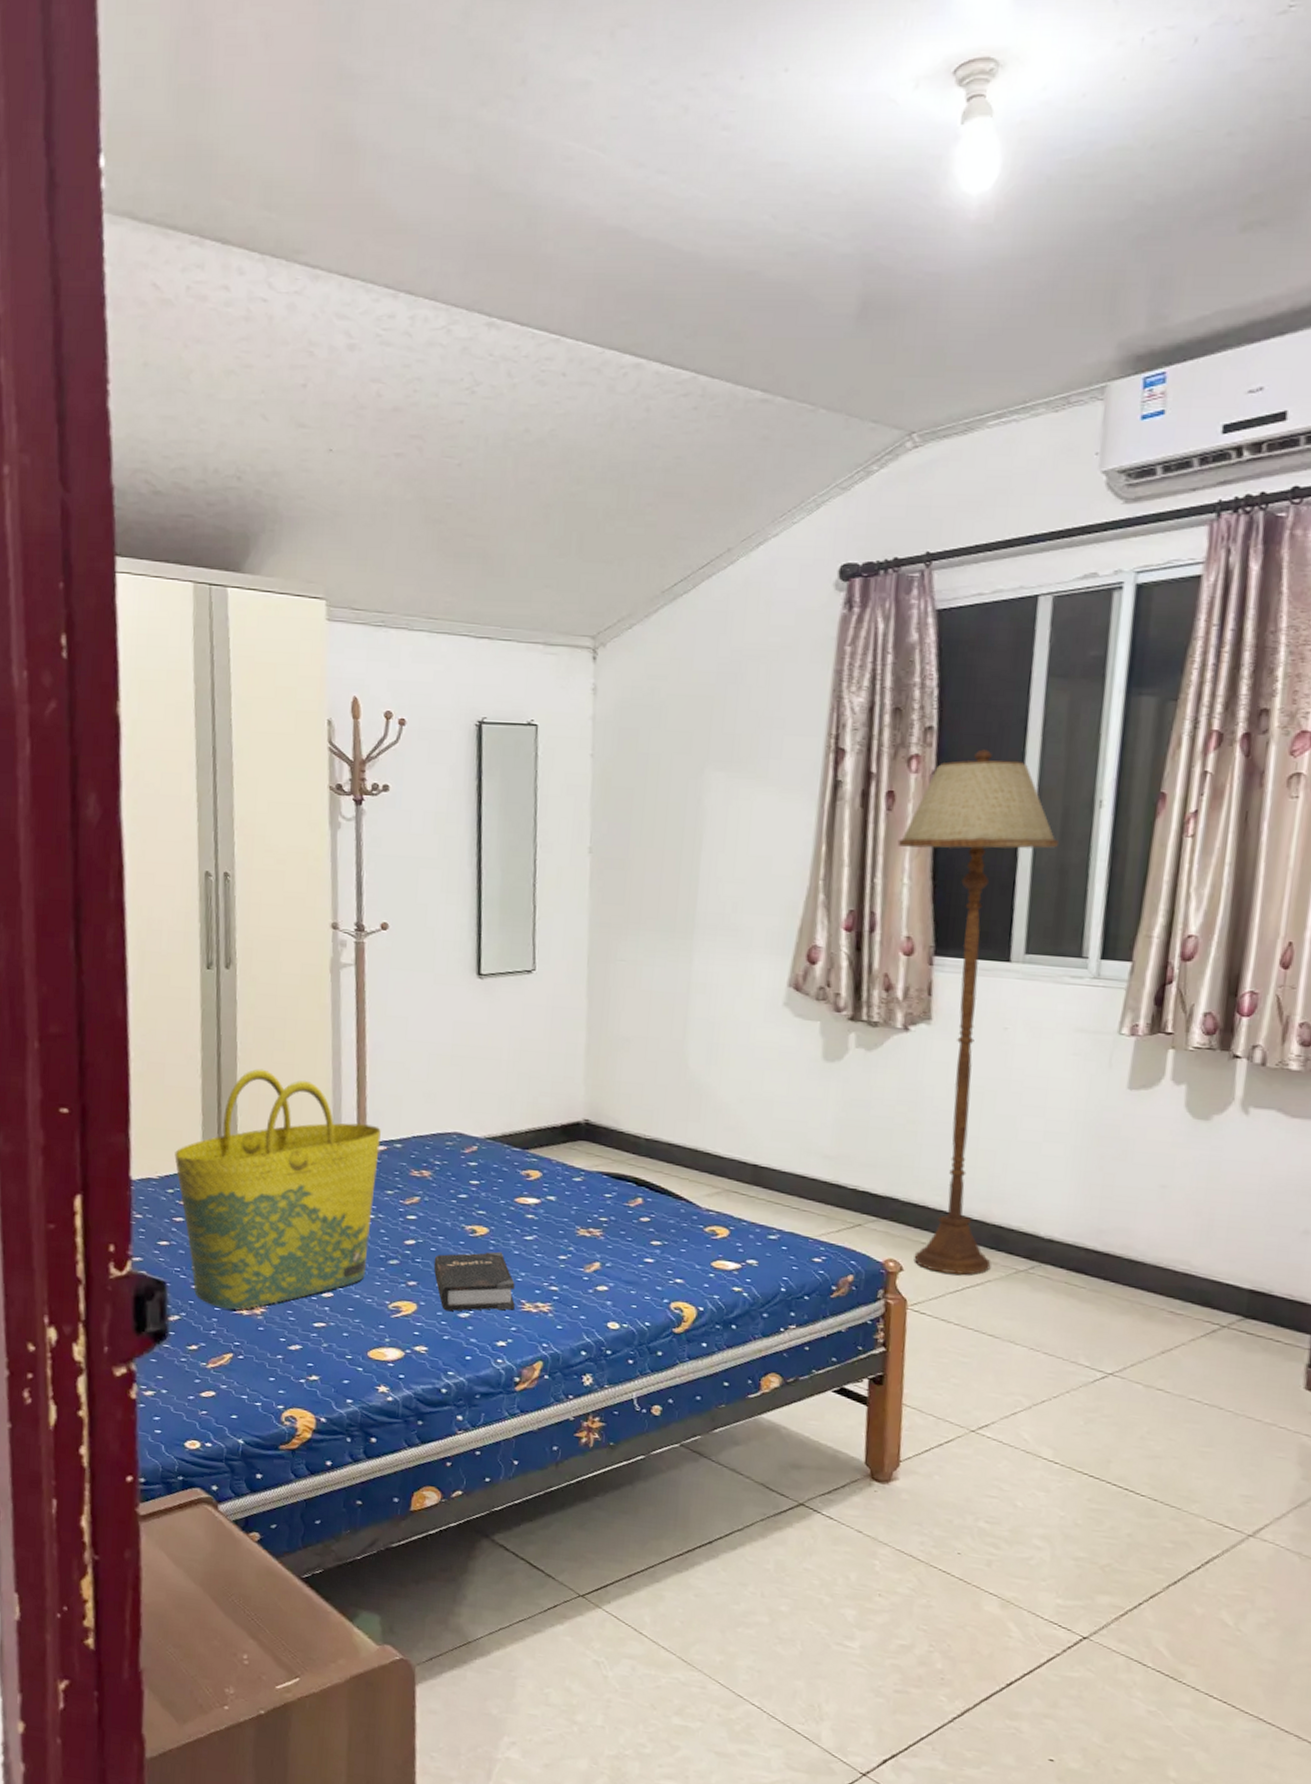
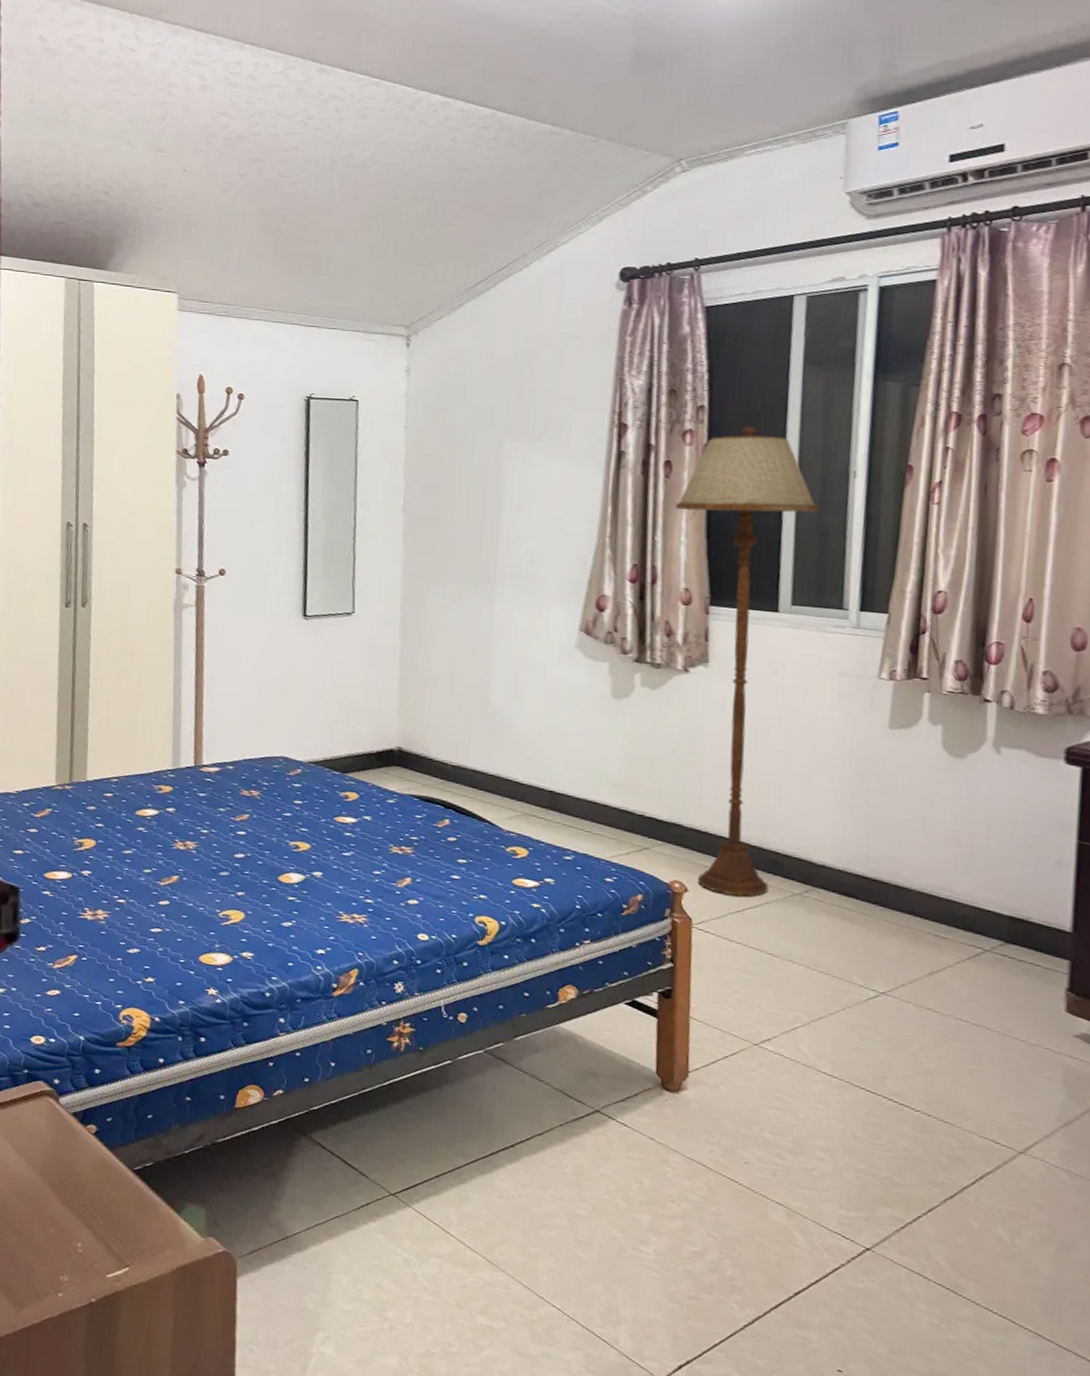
tote bag: present [174,1068,381,1310] -> none [31,696,215,914]
hardback book: present [433,1251,515,1311] -> none [260,866,334,921]

